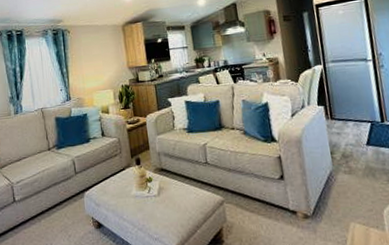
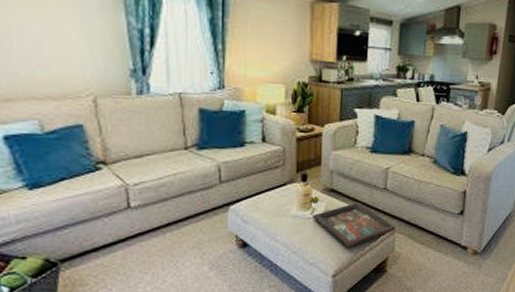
decorative tray: none [150,177,224,221] -> present [312,201,396,248]

